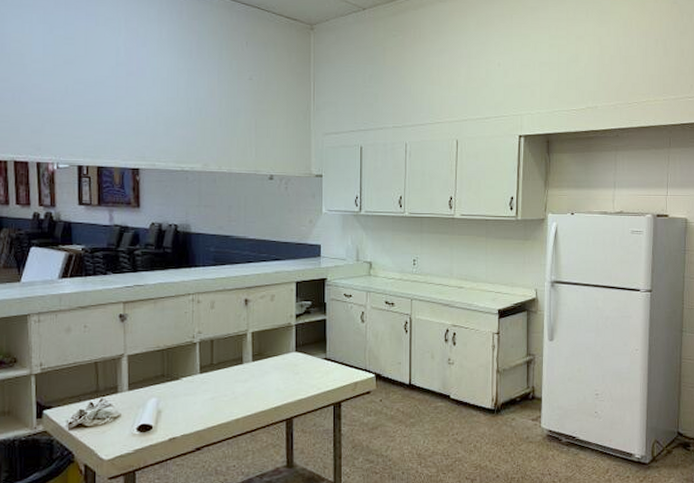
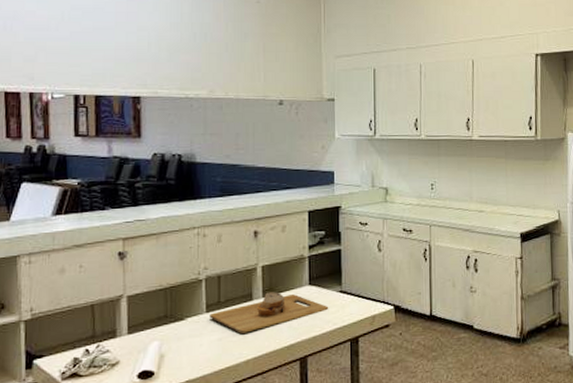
cutting board: none [203,356,314,394] -> present [209,292,329,333]

